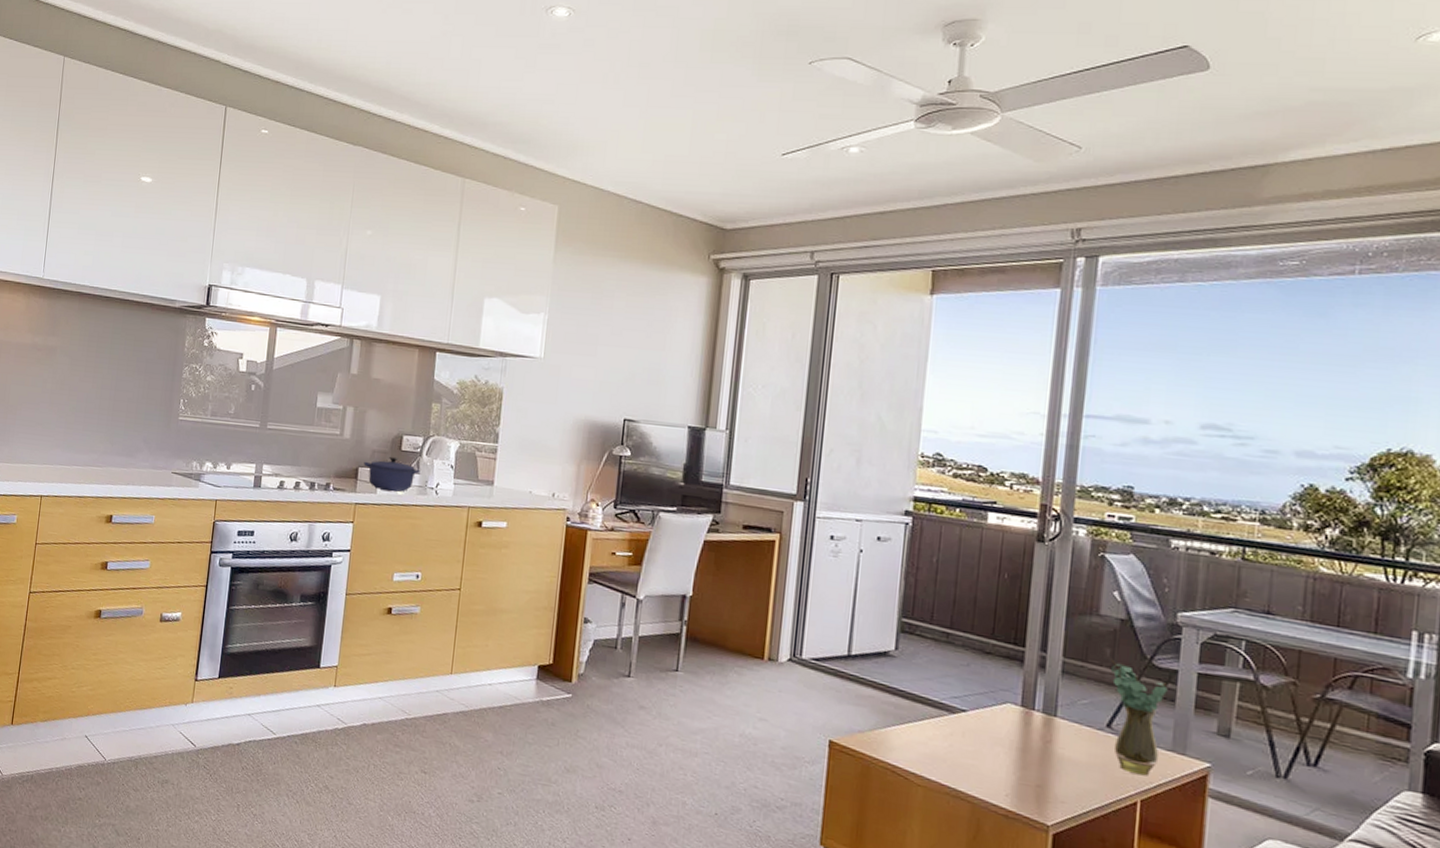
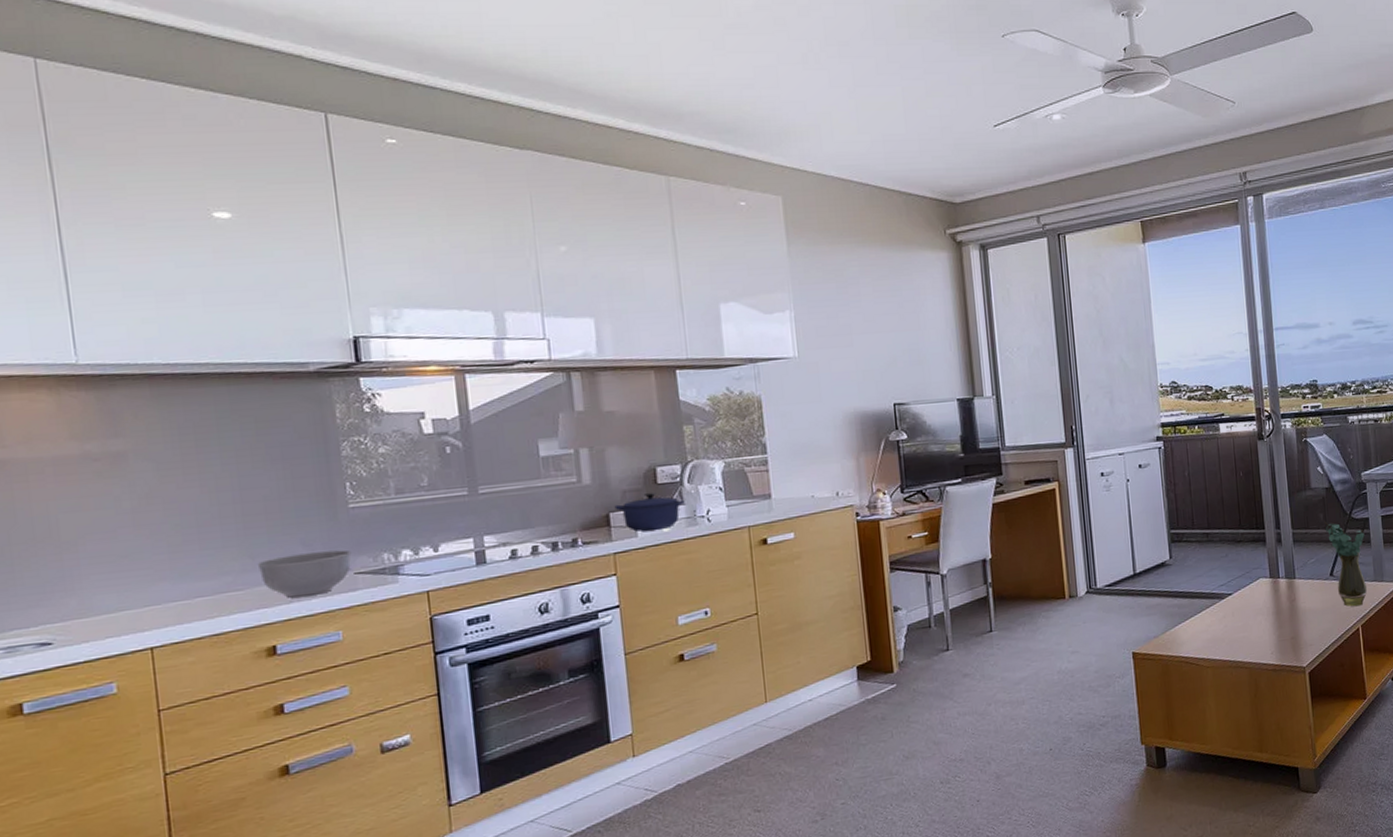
bowl: none [114,447,173,484] -> present [258,549,352,598]

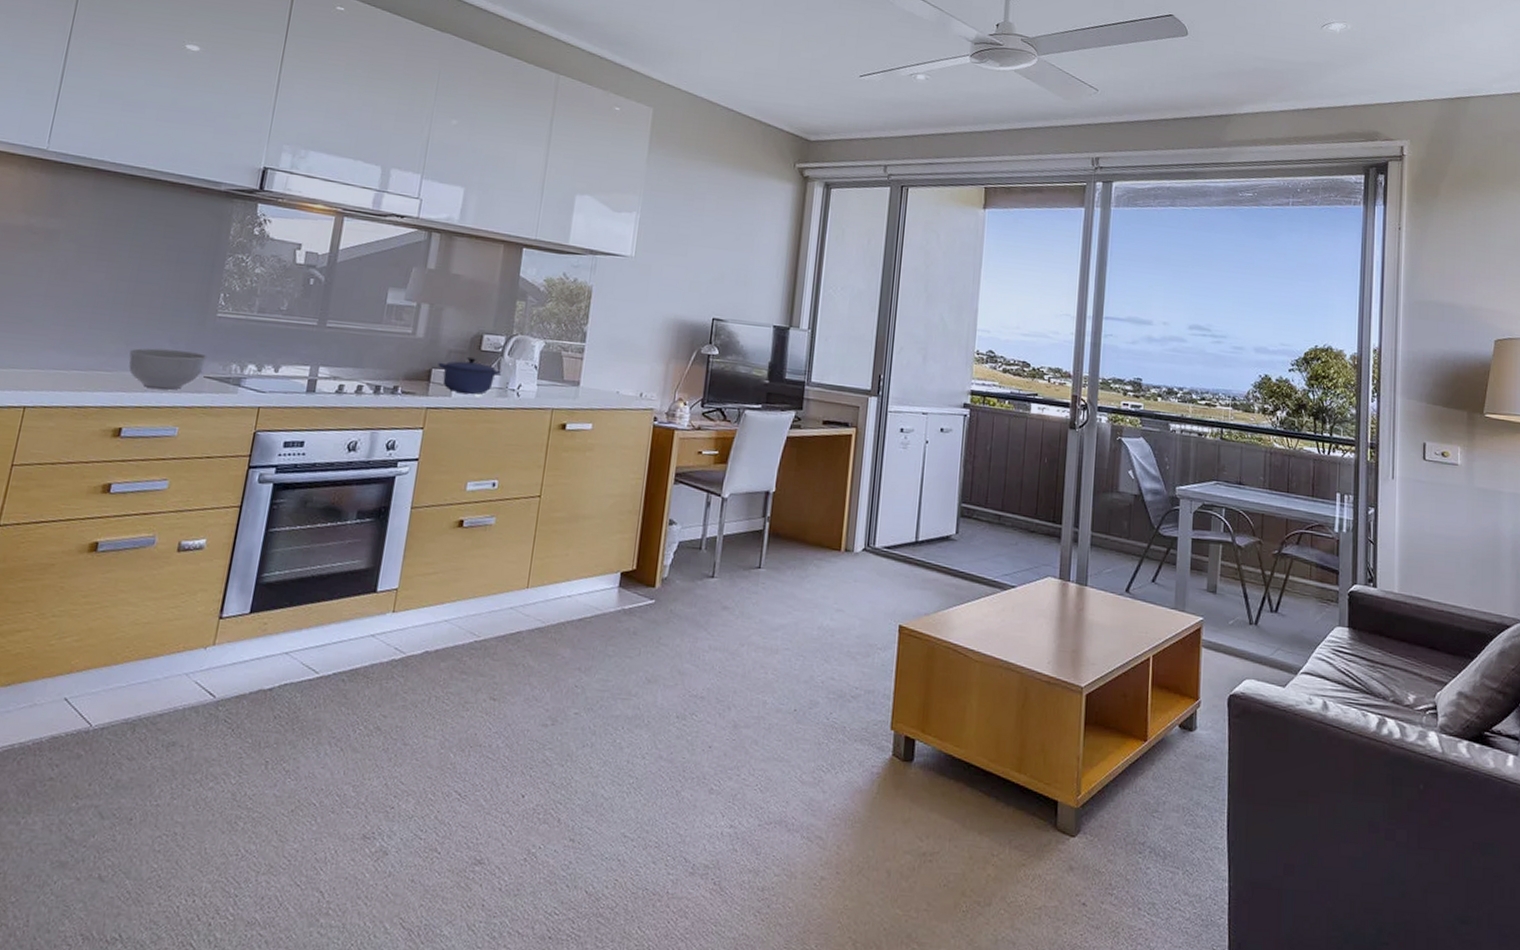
vase: present [1324,521,1368,607] -> none [1127,530,1171,633]

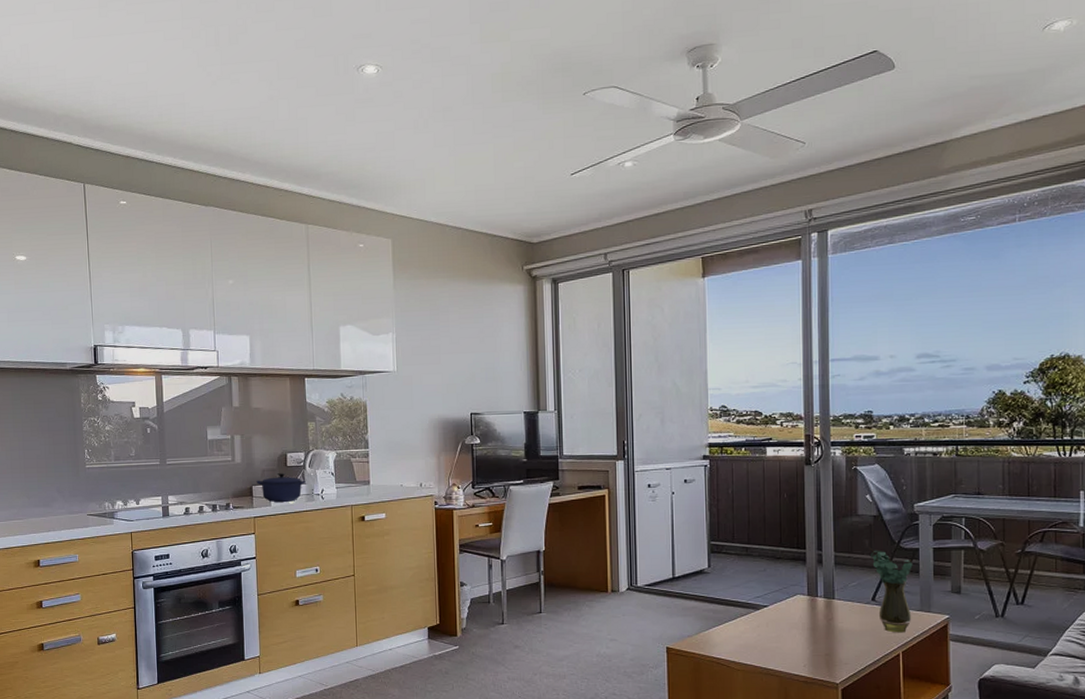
bowl: present [128,348,208,390] -> none [32,497,86,528]
vase: none [1127,530,1171,633] -> present [869,547,913,633]

